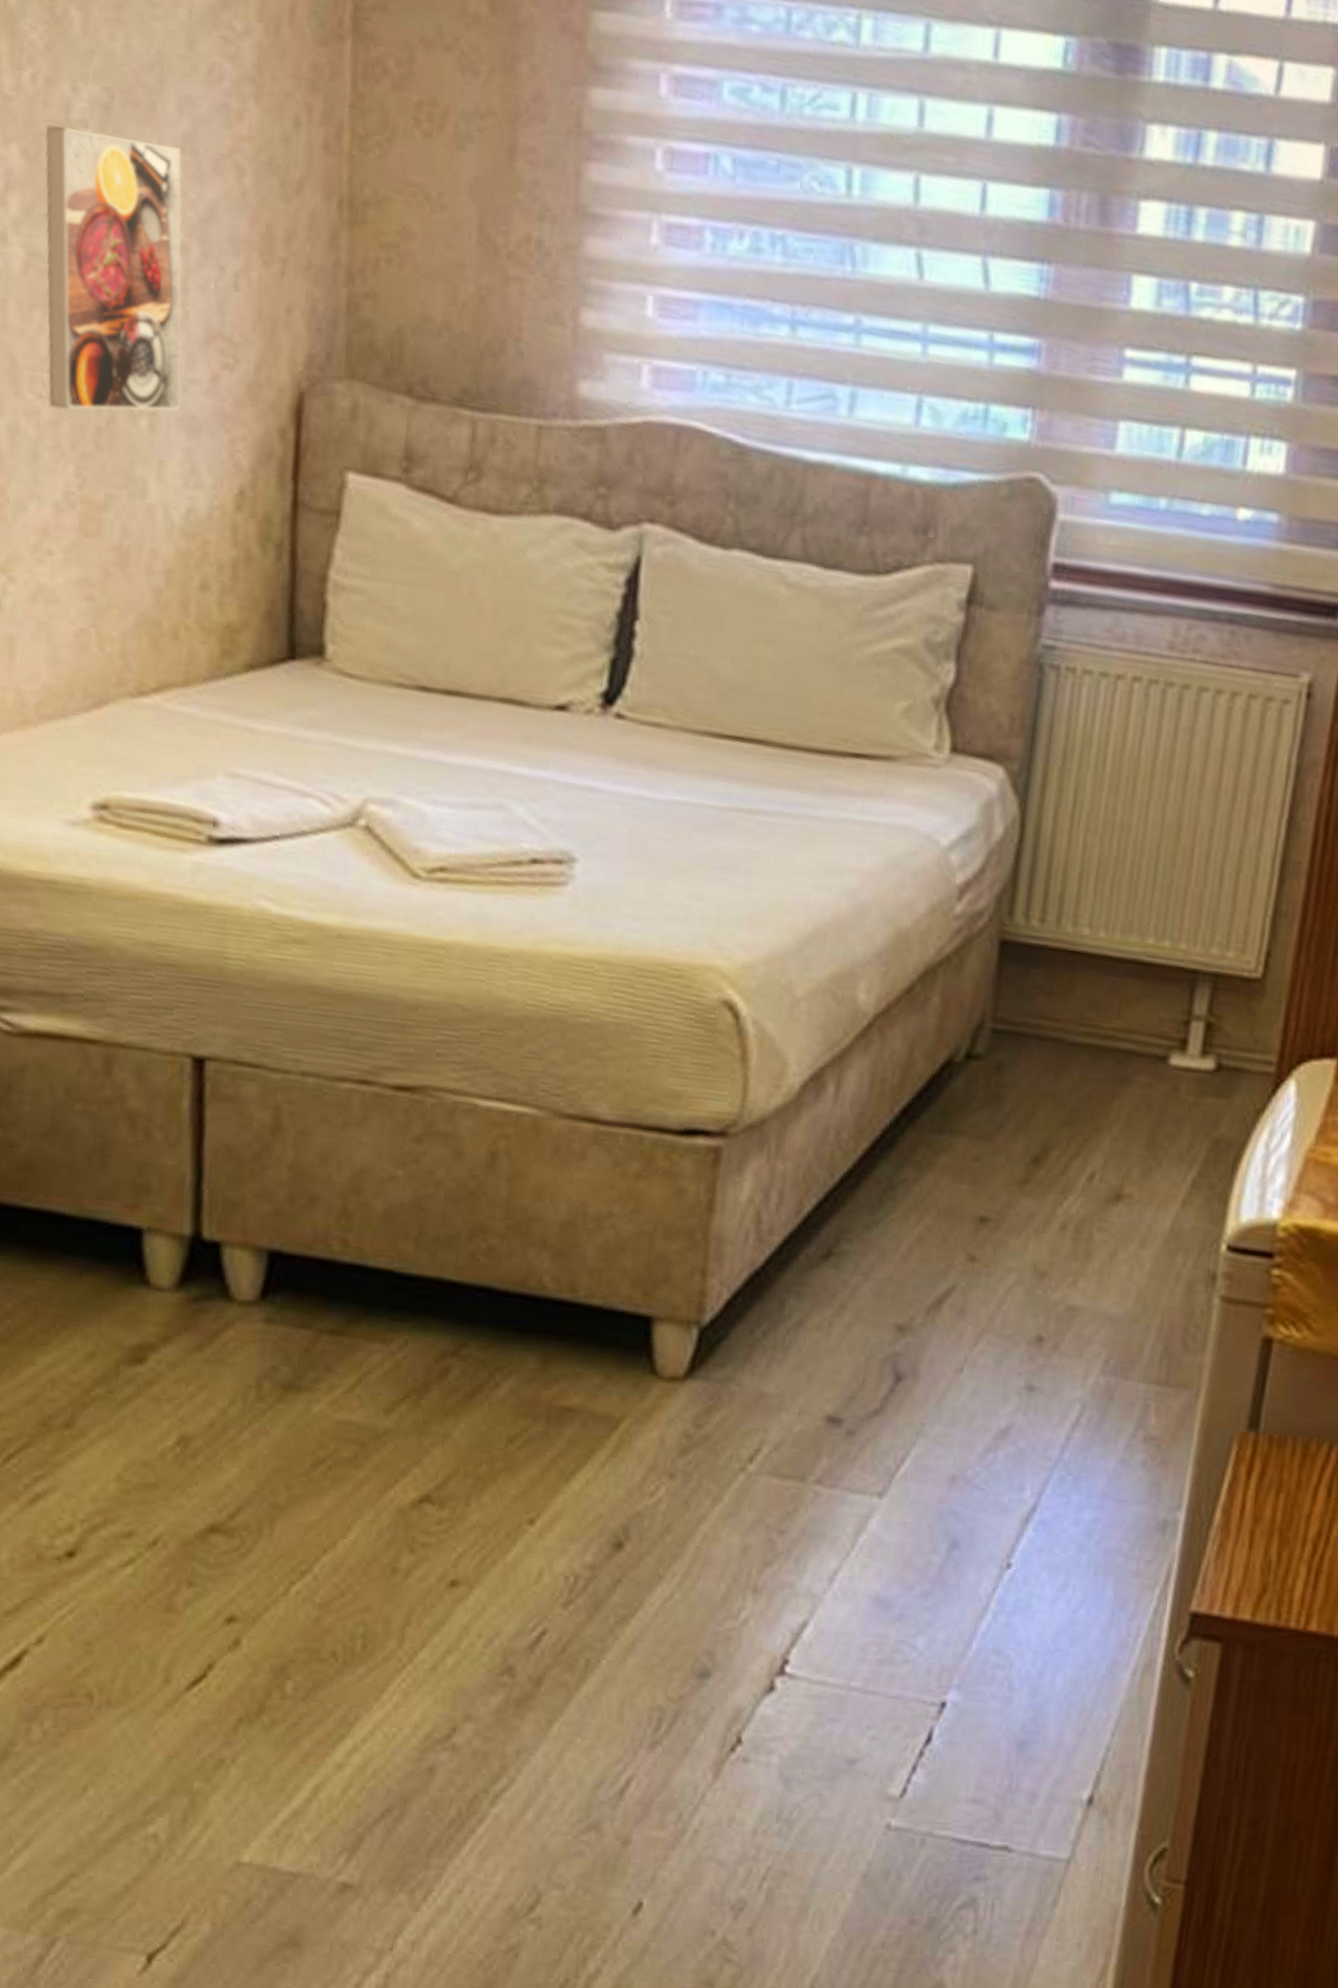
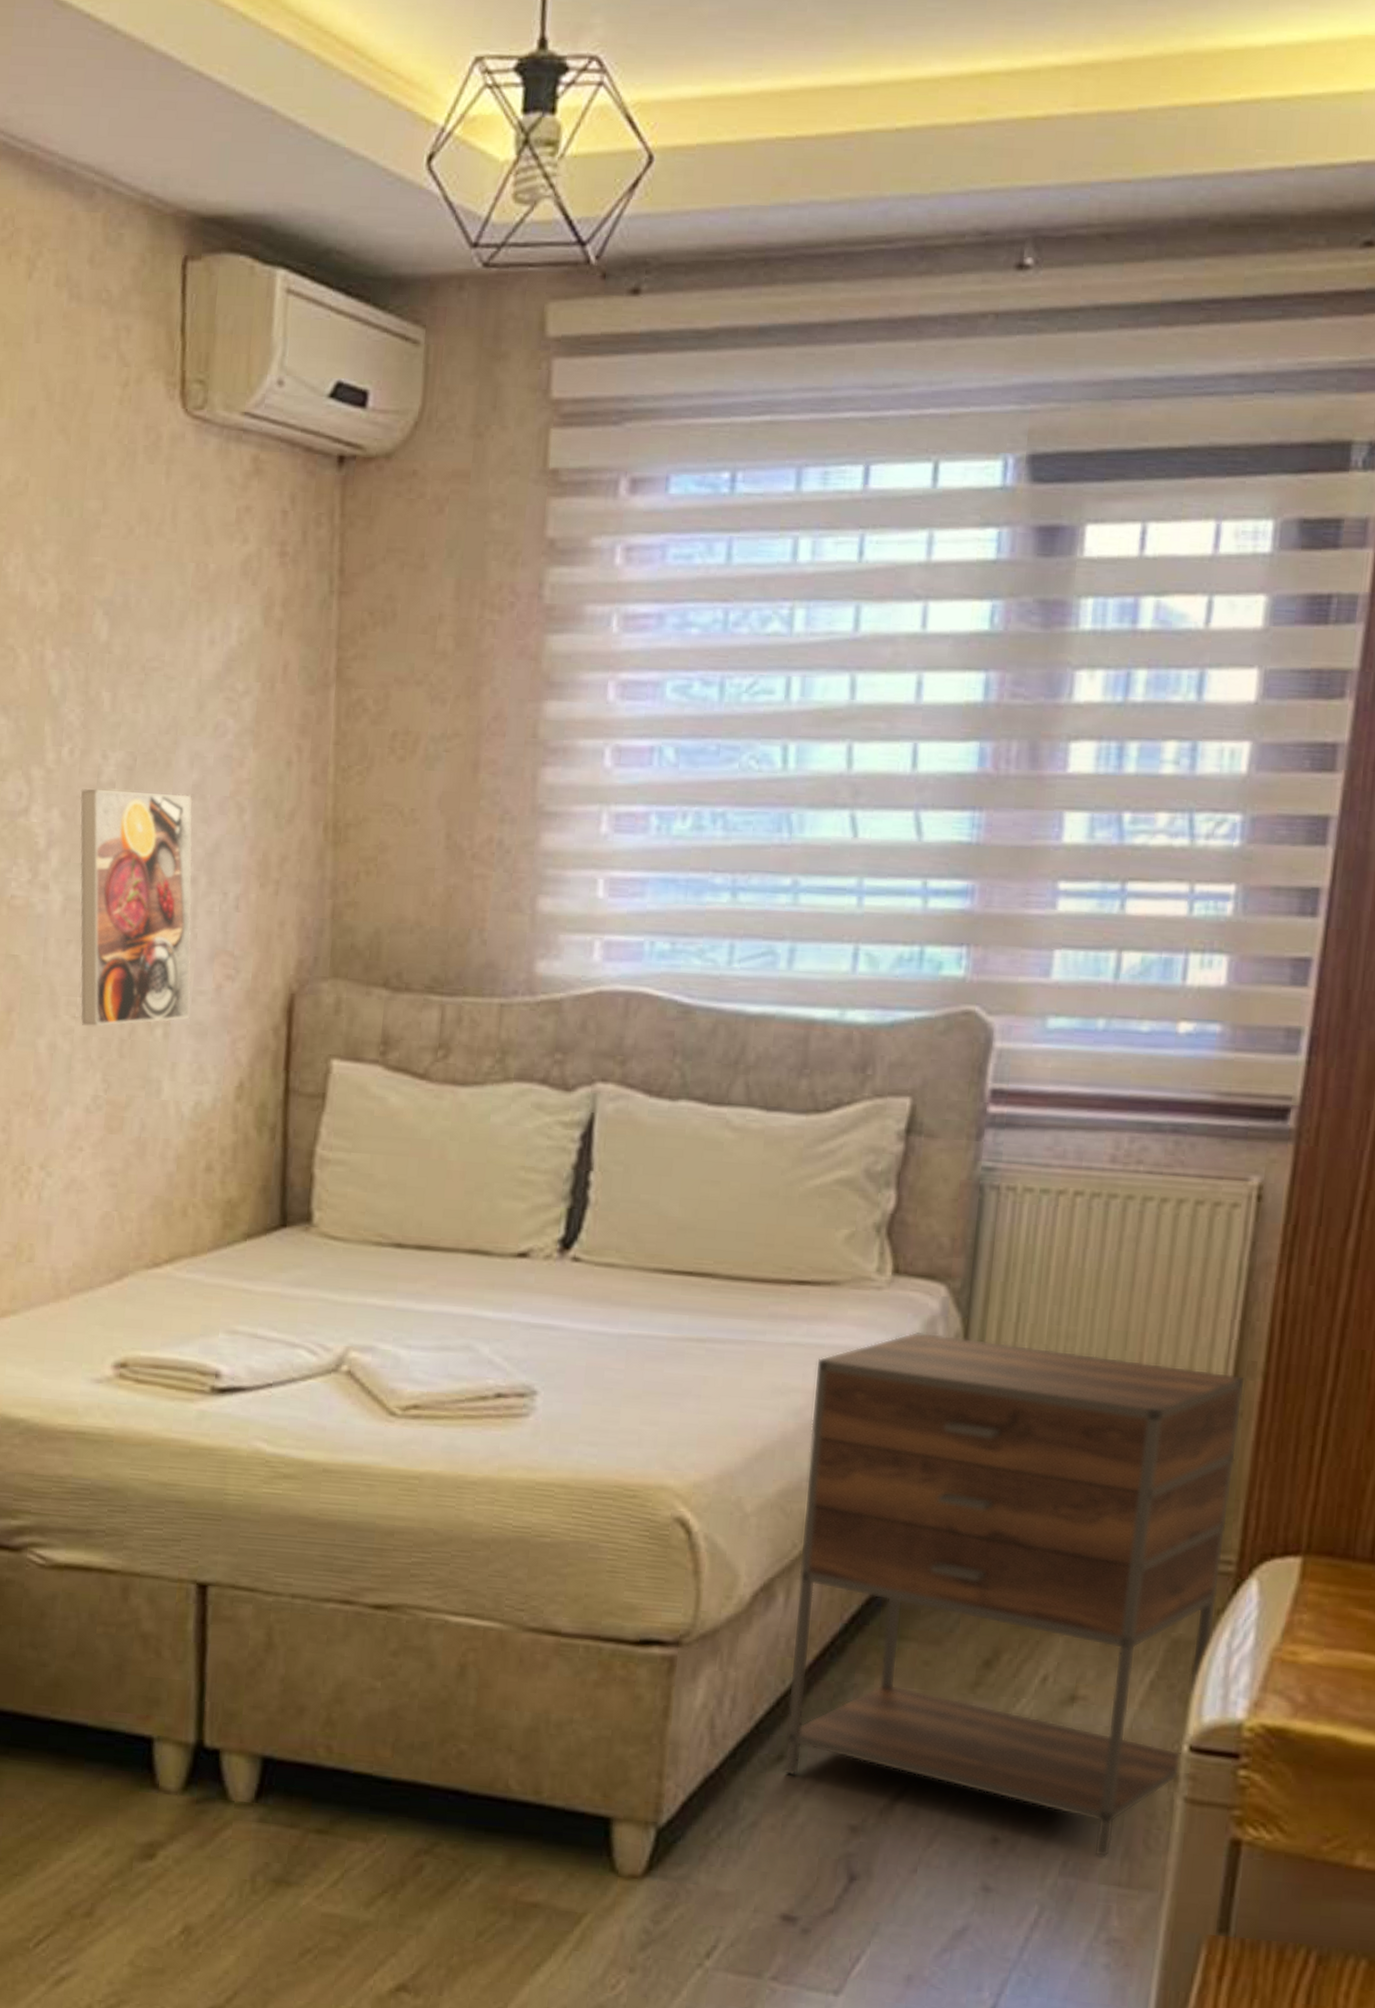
nightstand: none [830,814,1291,1356] -> present [783,1331,1246,1857]

